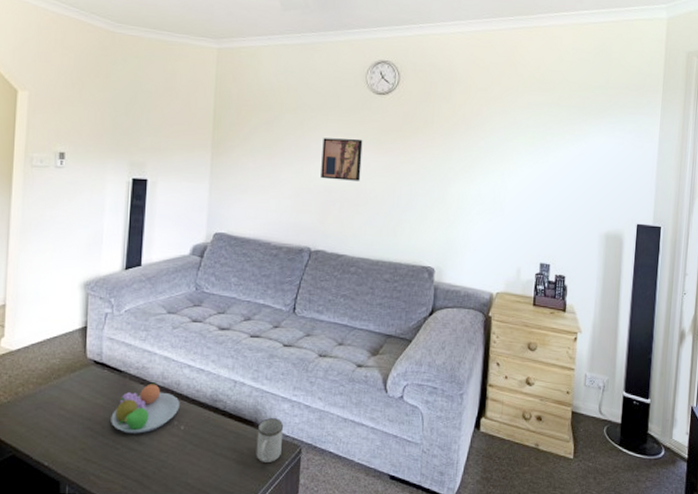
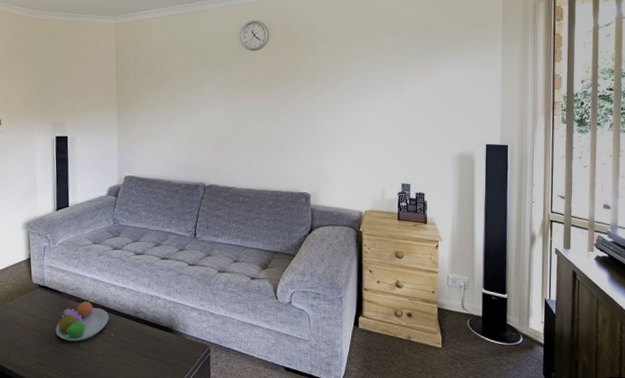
mug: present [256,418,284,464] -> none [173,324,194,361]
wall art: present [321,138,363,181] -> none [208,89,242,125]

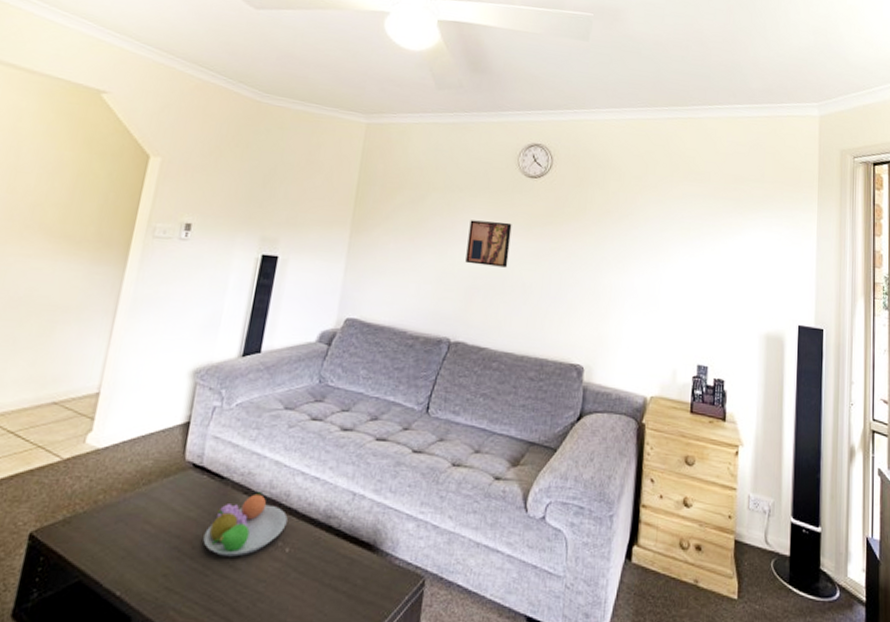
wall art: none [208,89,242,125] -> present [465,220,512,268]

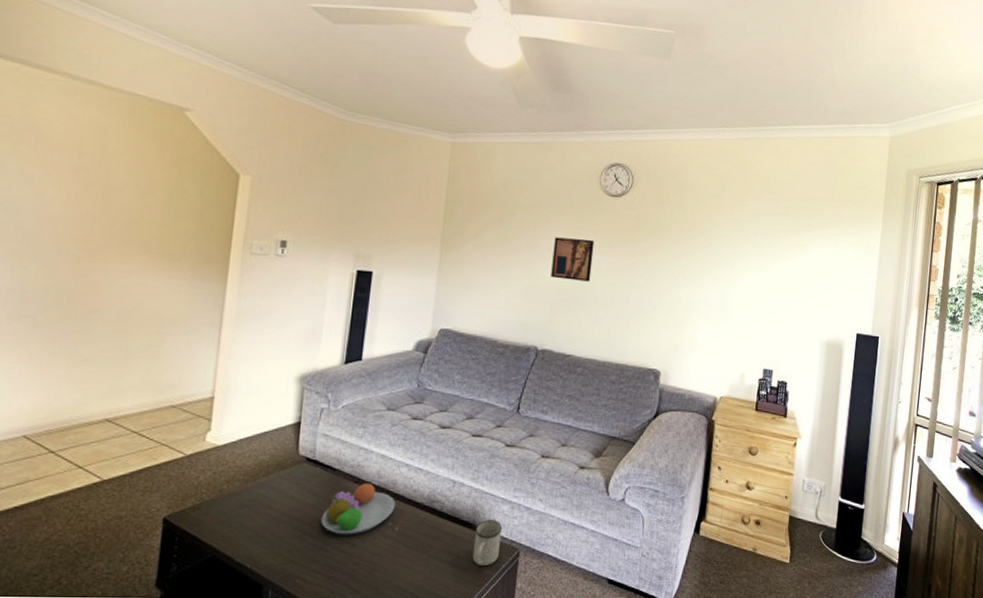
mug: none [371,540,407,599] -> present [472,520,503,567]

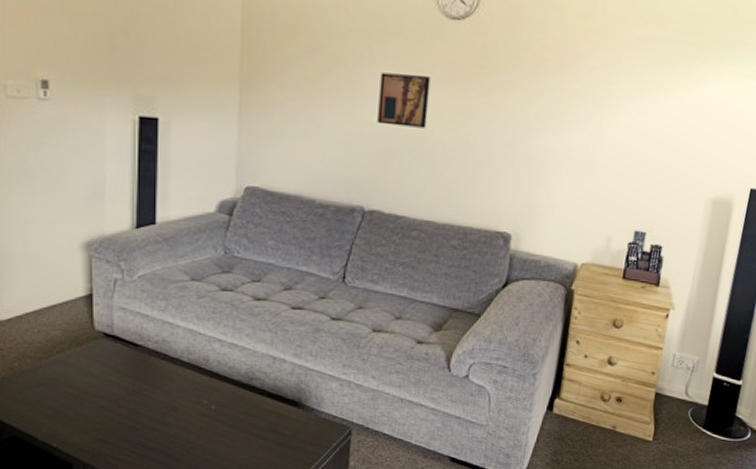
fruit bowl: present [321,481,396,535] -> none [128,358,210,414]
mug: present [472,520,503,567] -> none [299,398,332,445]

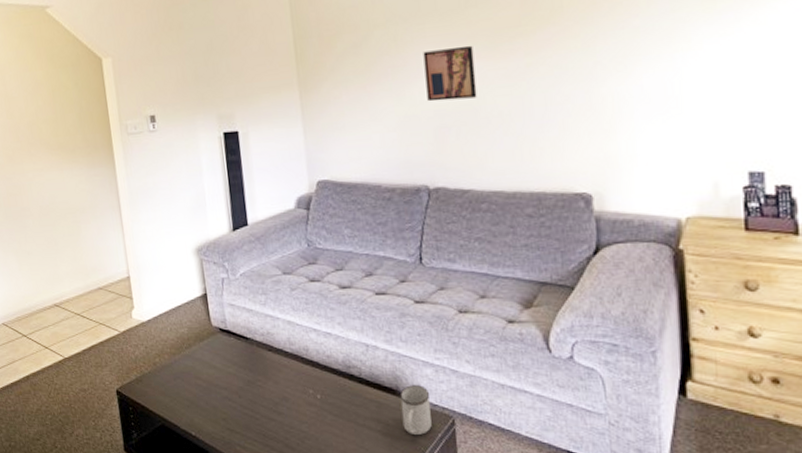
mug: none [299,398,332,445] -> present [400,385,432,436]

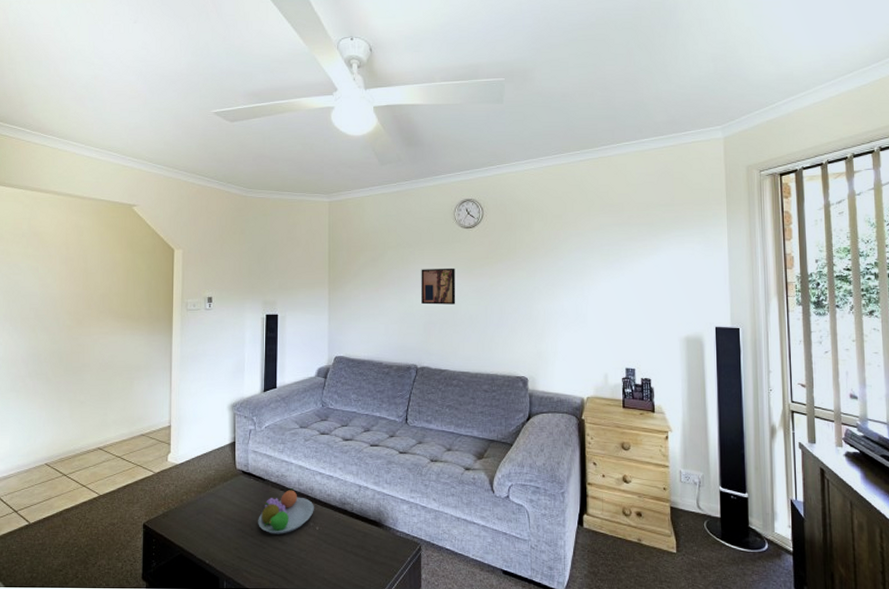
fruit bowl: none [245,349,312,403] -> present [258,489,314,534]
mug: present [400,385,432,436] -> none [381,518,404,560]

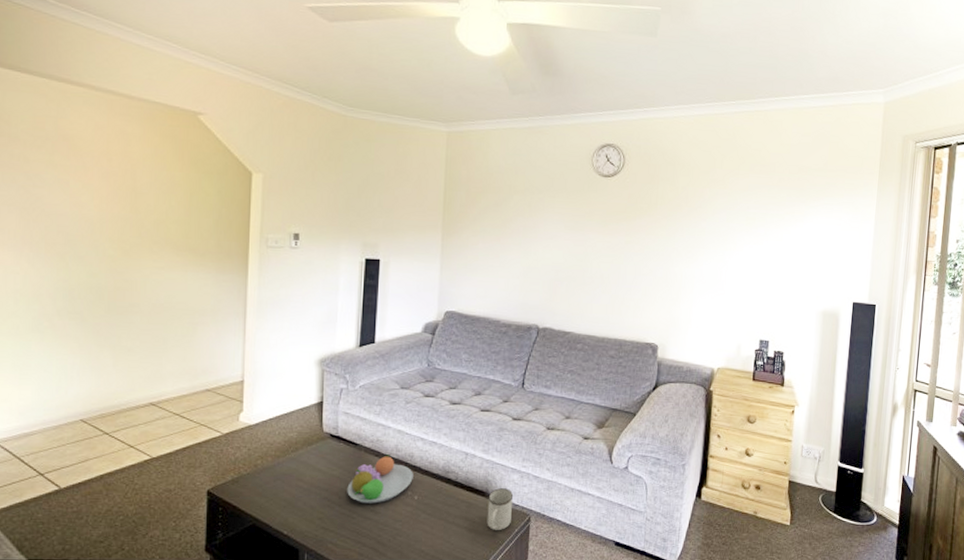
mug: none [381,518,404,560] -> present [487,488,514,531]
wall art: present [421,268,456,305] -> none [548,219,589,261]

